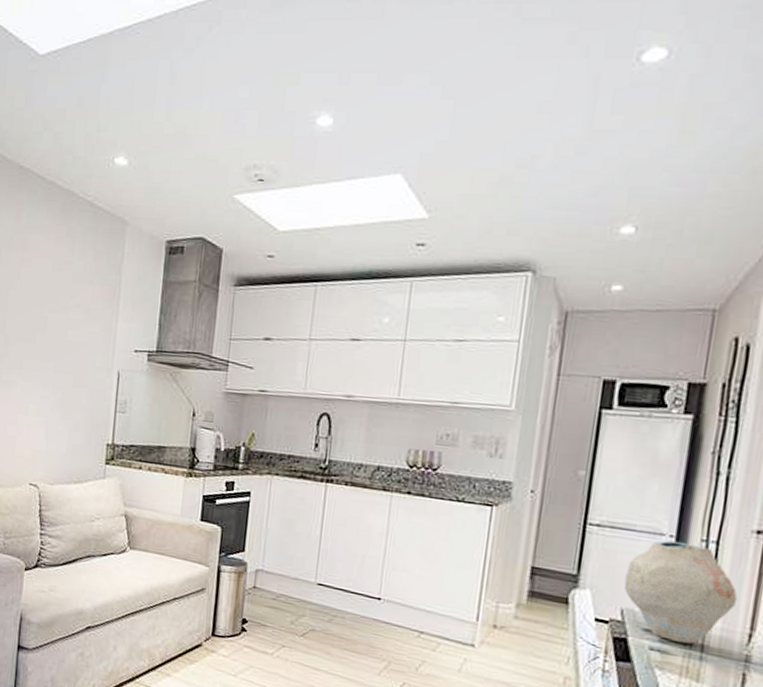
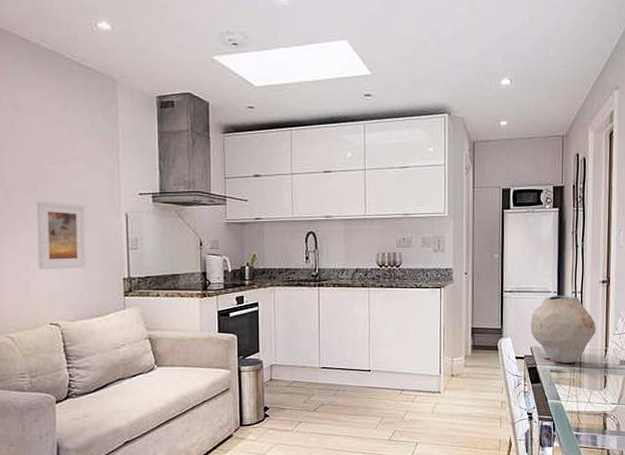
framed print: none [25,350,78,428] -> present [36,201,86,270]

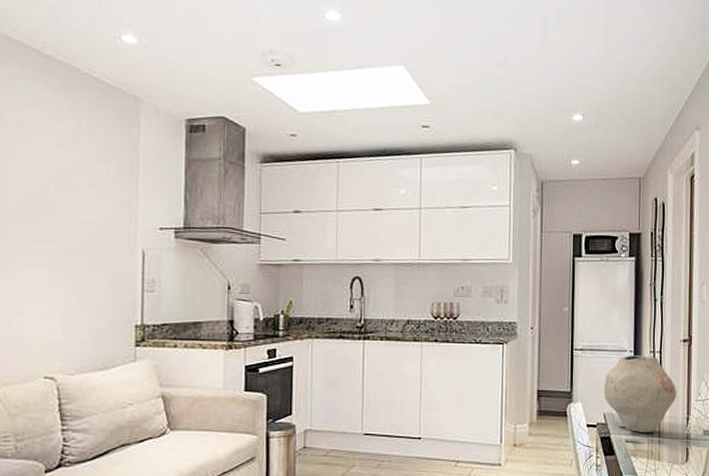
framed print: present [36,201,86,270] -> none [34,233,94,314]

